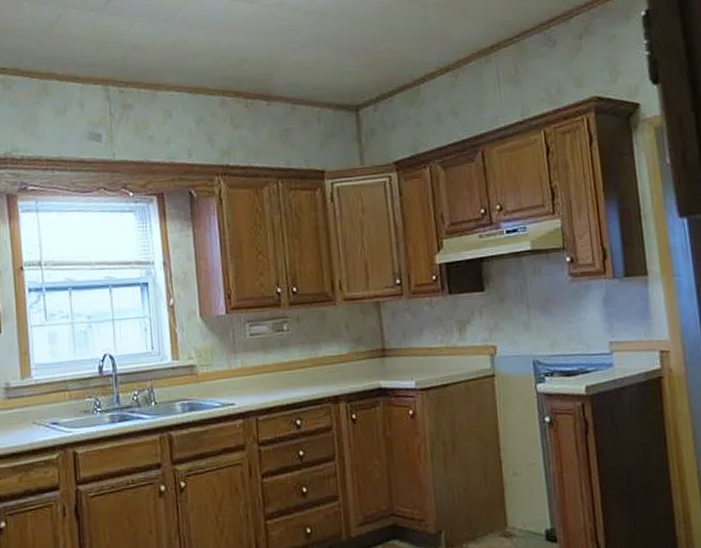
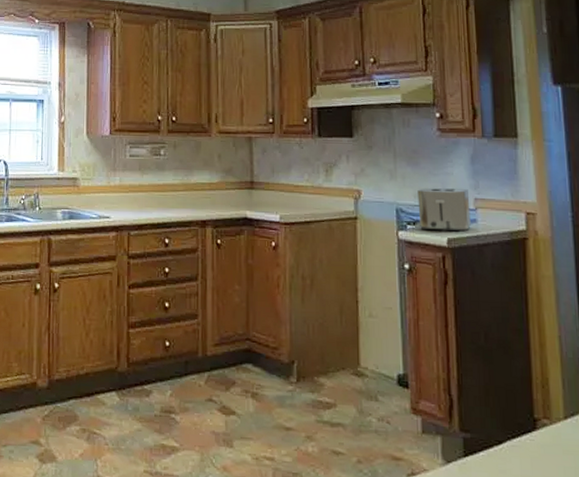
toaster: none [553,332,608,381] -> present [417,187,471,232]

